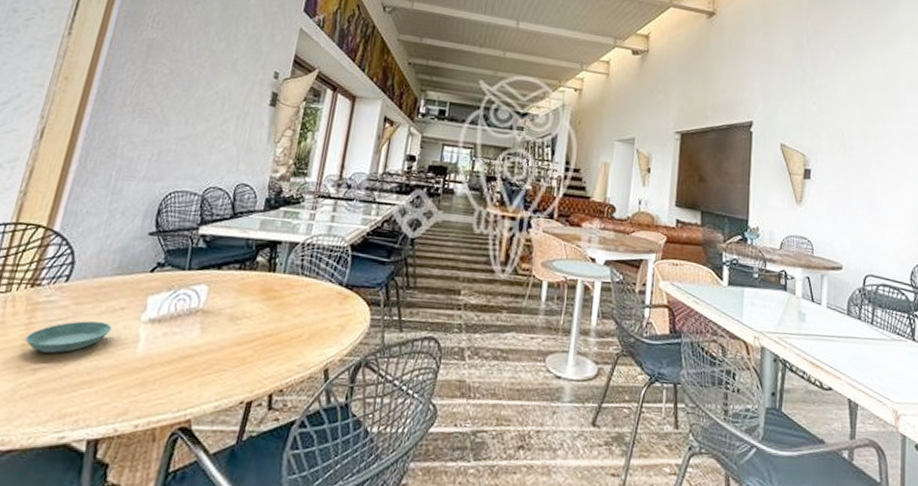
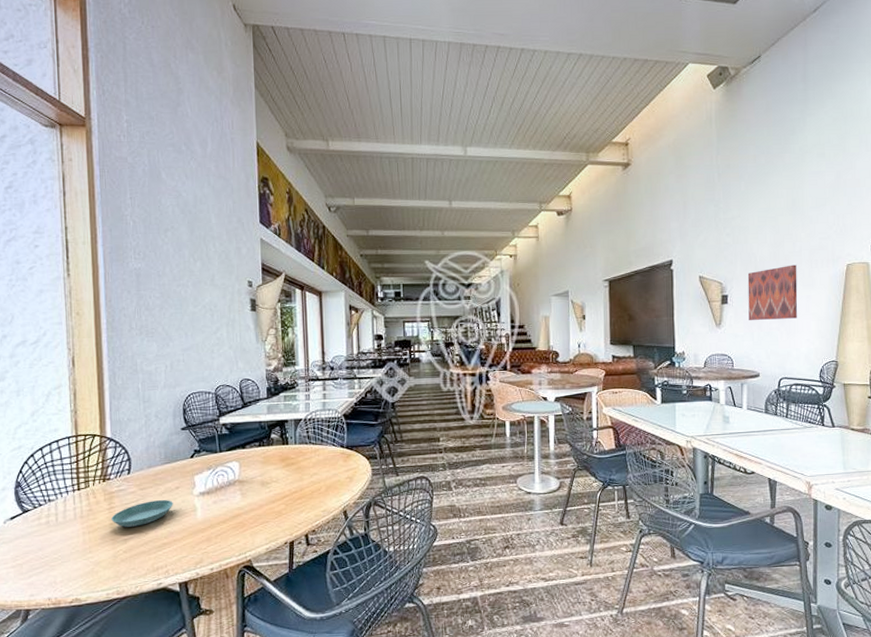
wall art: none [833,146,887,208] -> present [747,264,798,320]

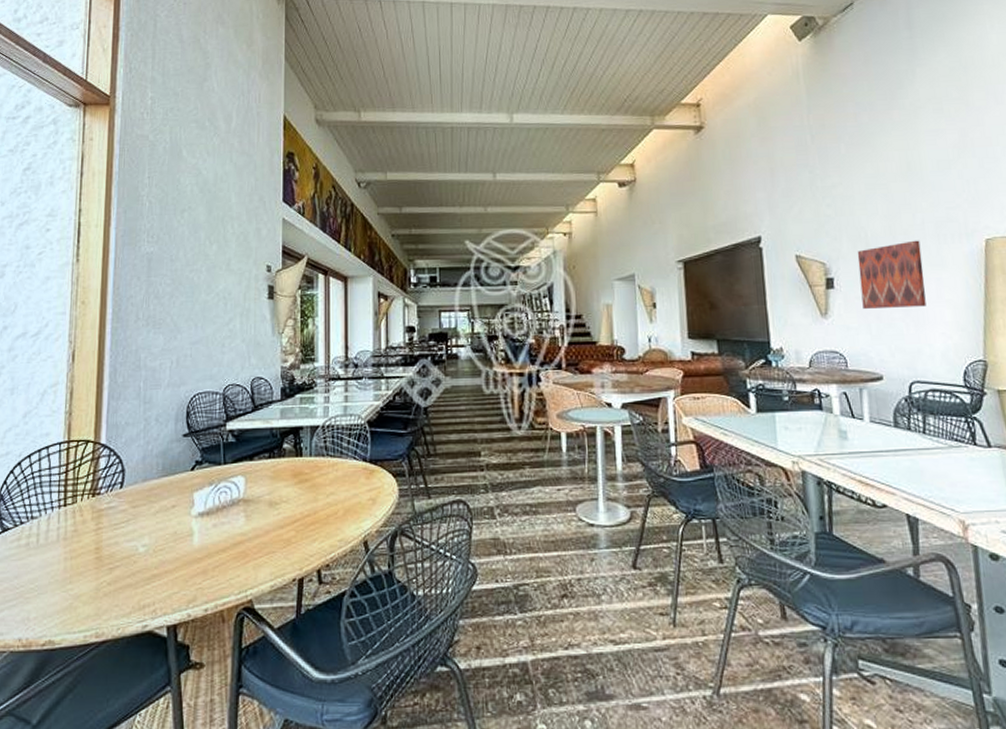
saucer: present [111,500,173,527] -> none [97,521,168,553]

